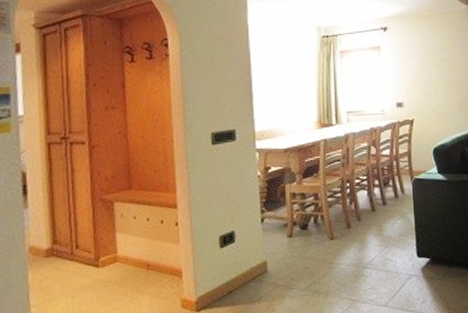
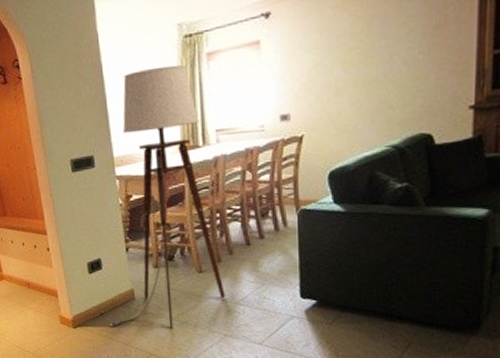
floor lamp: none [239,57,354,304] -> present [110,65,225,329]

